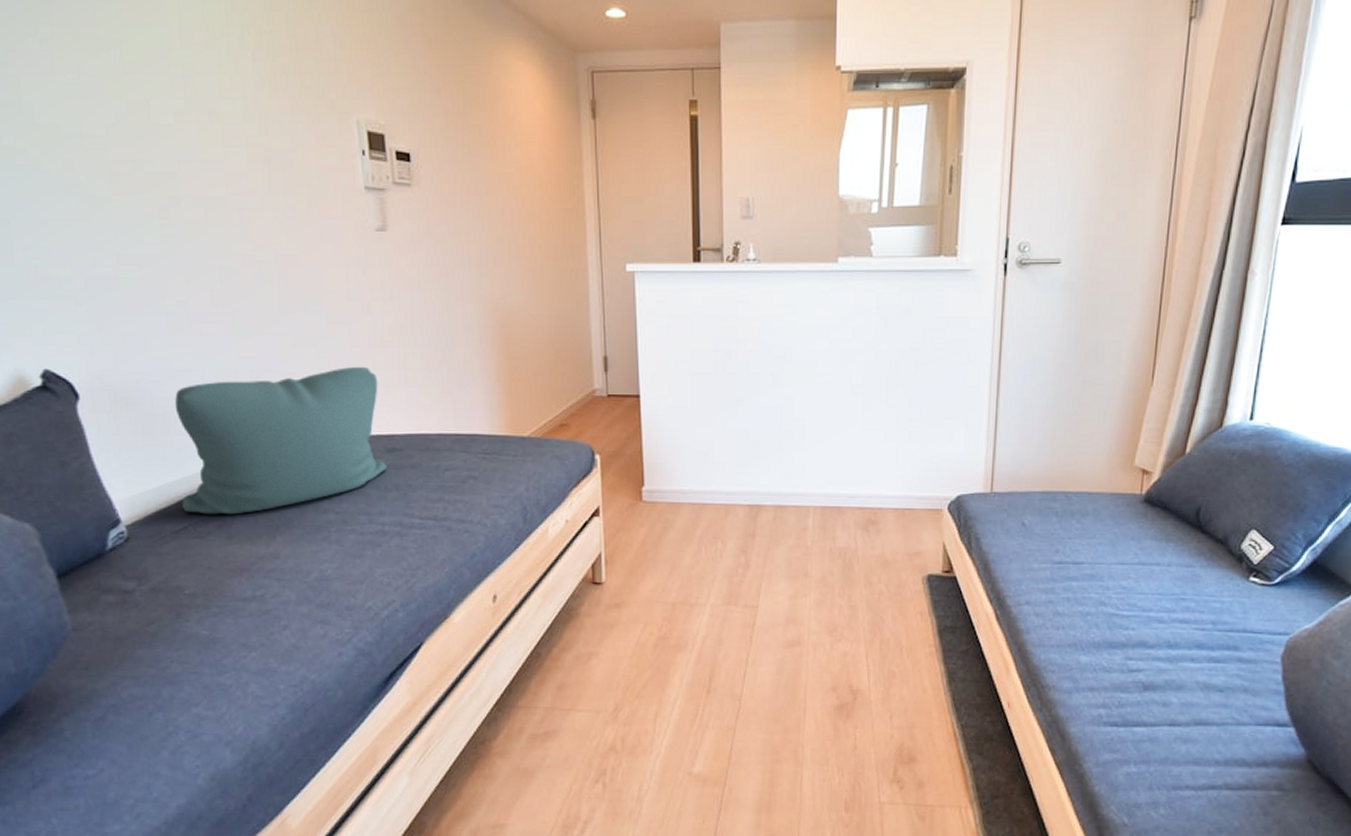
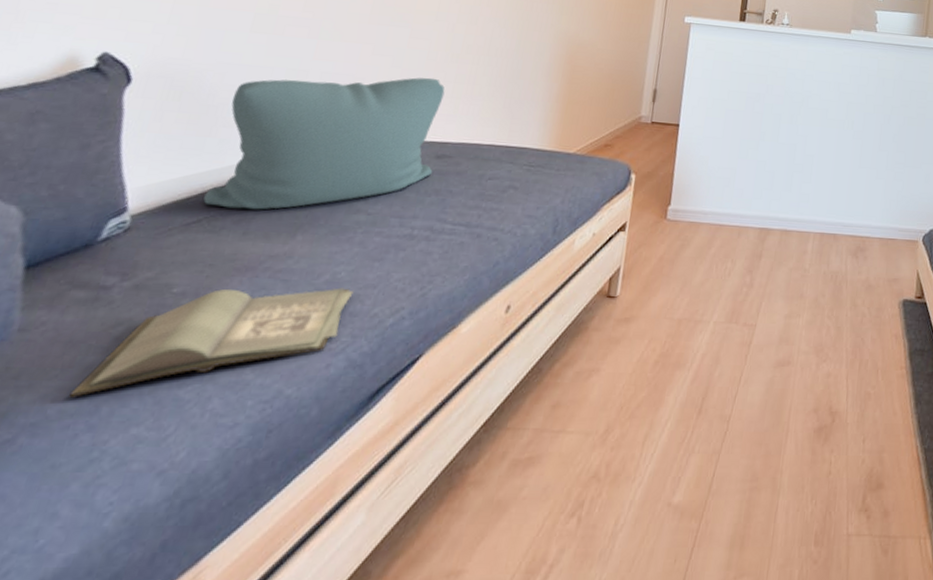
hardback book: none [133,584,344,684] -> present [69,288,354,397]

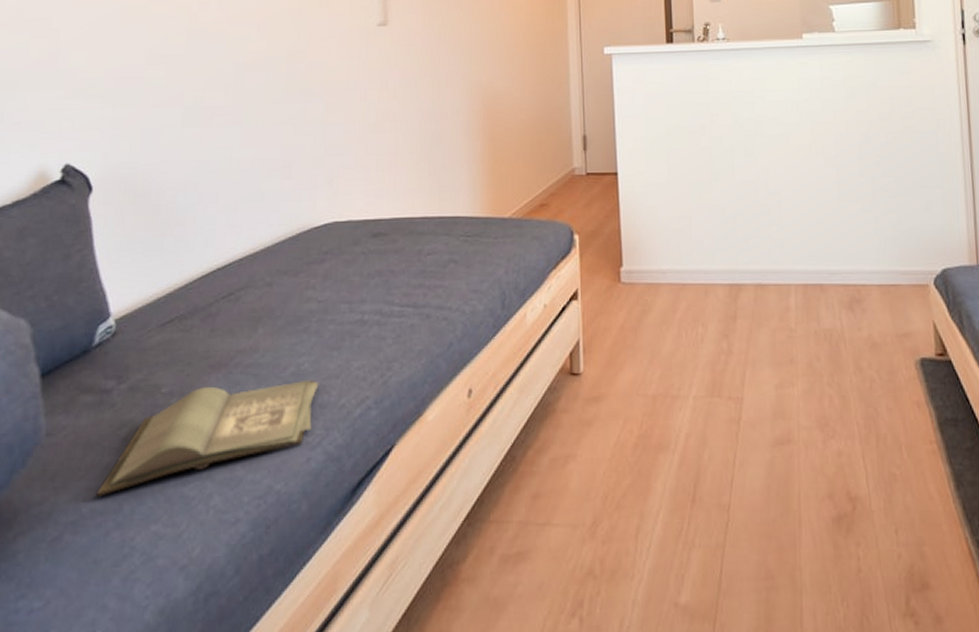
cushion: present [203,77,445,210] -> none [172,152,372,306]

